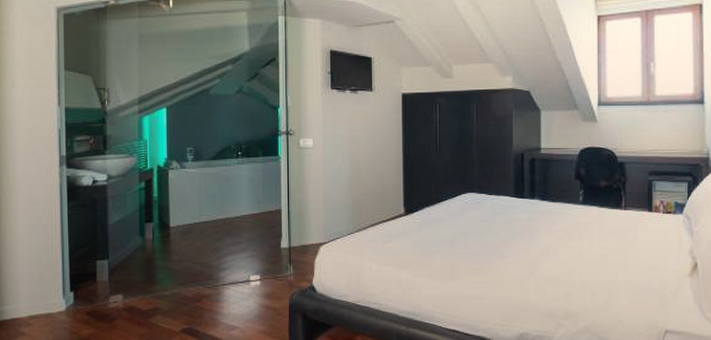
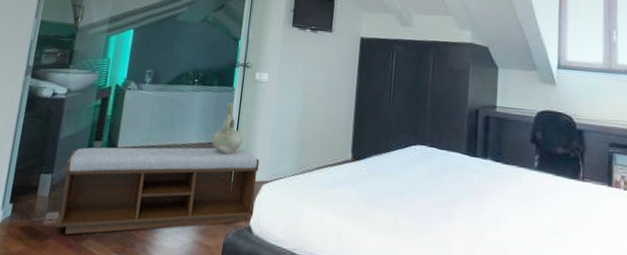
bench: none [121,215,315,314] -> present [56,147,260,235]
decorative vase: none [263,172,295,222] -> present [211,103,243,155]

